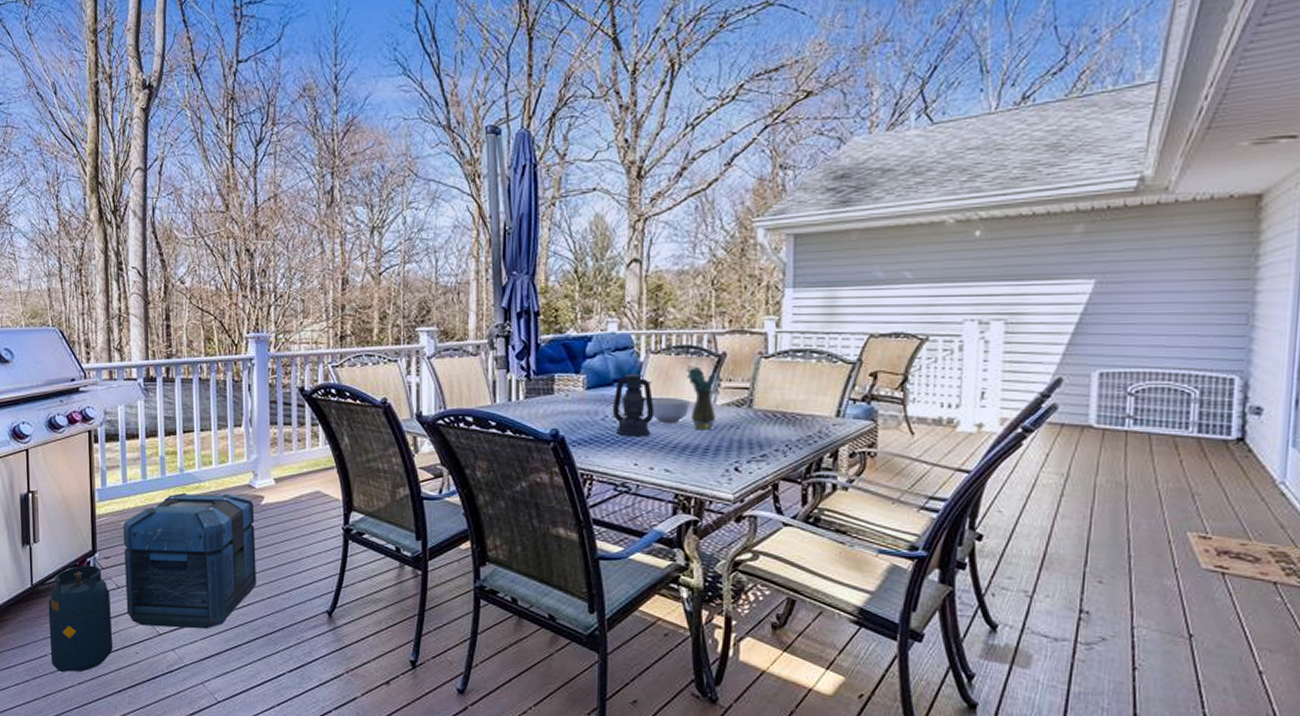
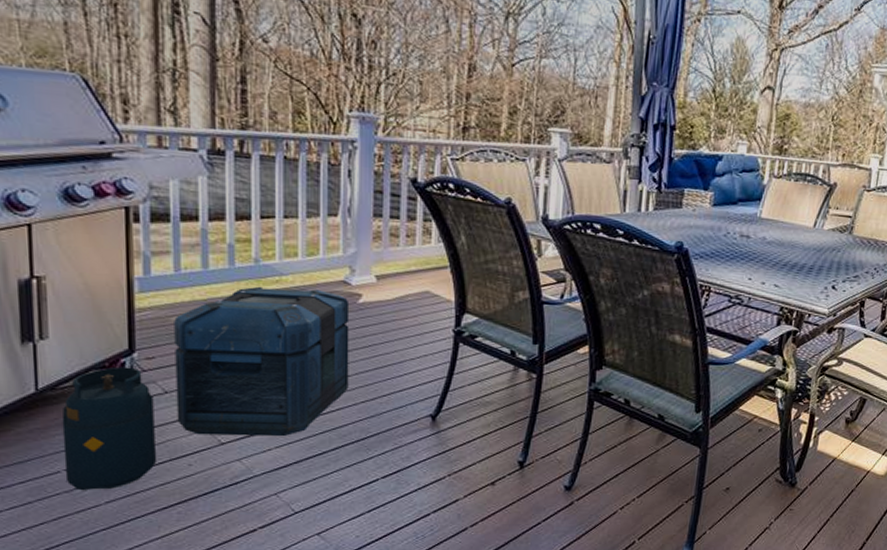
lantern: present [612,366,654,437] -> none [734,188,772,254]
bowl: present [651,397,690,423] -> none [769,218,802,243]
vase: present [685,364,716,430] -> none [801,191,827,252]

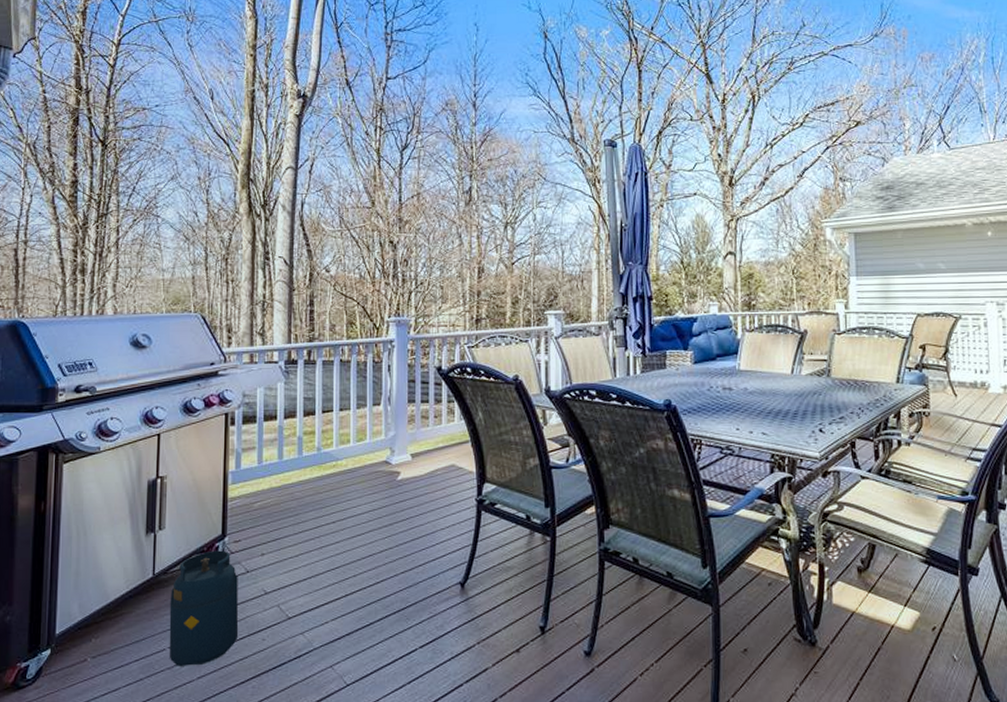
storage crate: present [174,286,350,437] -> none [255,470,391,610]

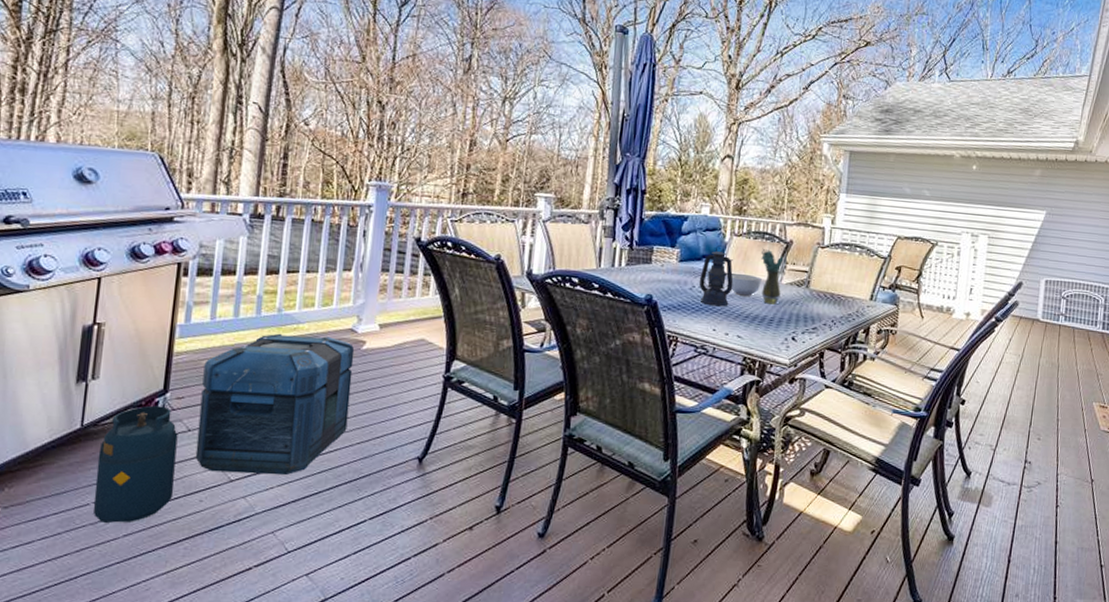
storage crate: none [255,470,391,610] -> present [195,333,355,475]
lantern: none [716,343,751,405] -> present [699,245,734,307]
bowl: none [748,369,780,391] -> present [731,273,762,296]
vase: none [775,341,802,397] -> present [760,248,784,305]

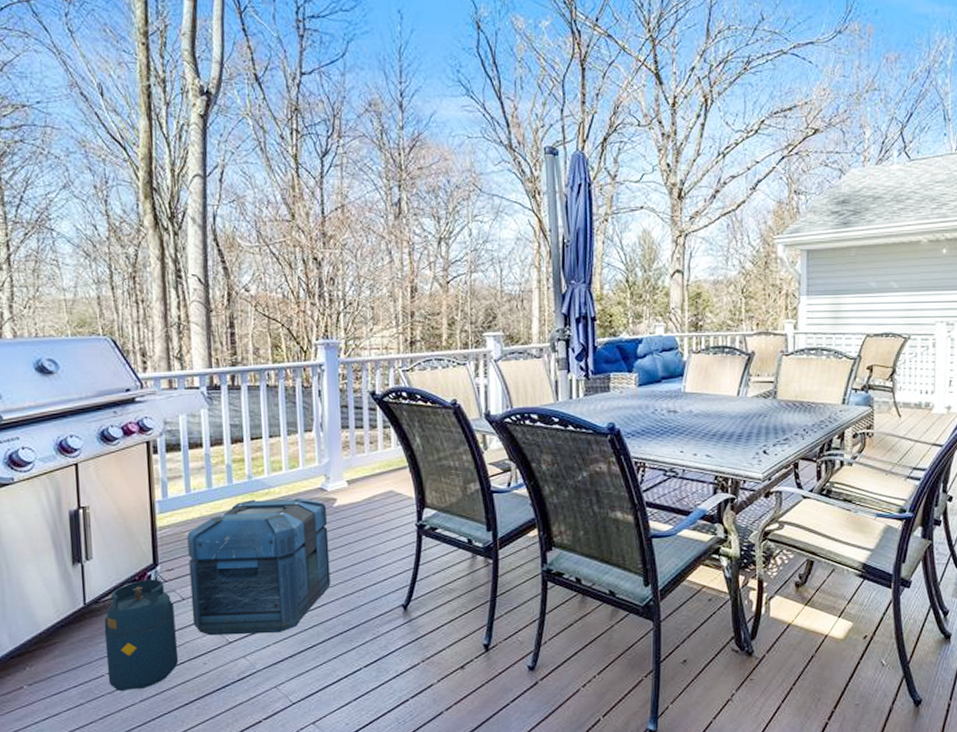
lantern: present [699,245,734,307] -> none [660,365,697,428]
bowl: present [731,273,762,296] -> none [694,391,726,414]
vase: present [760,248,784,305] -> none [722,362,747,420]

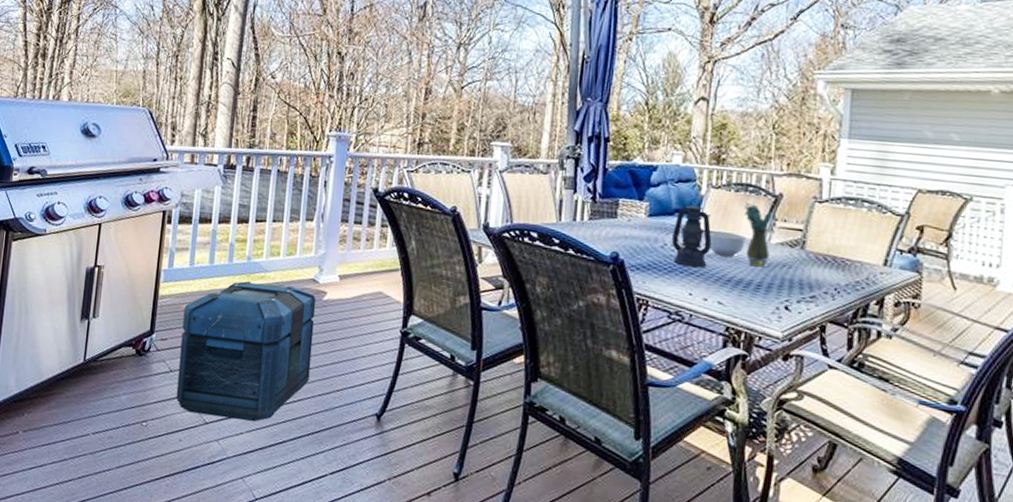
tank: present [104,579,178,691] -> none [92,345,162,455]
lantern: none [660,365,697,428] -> present [671,198,712,268]
bowl: none [694,391,726,414] -> present [709,230,746,257]
vase: none [722,362,747,420] -> present [743,202,772,268]

